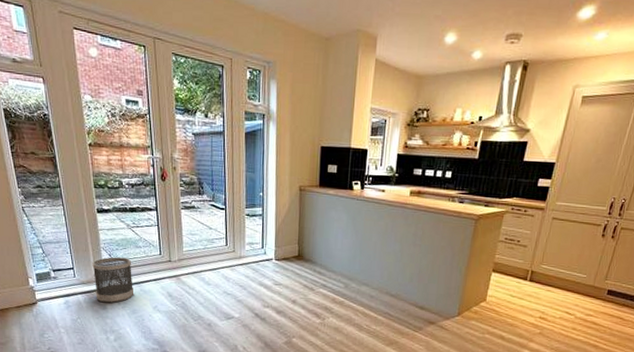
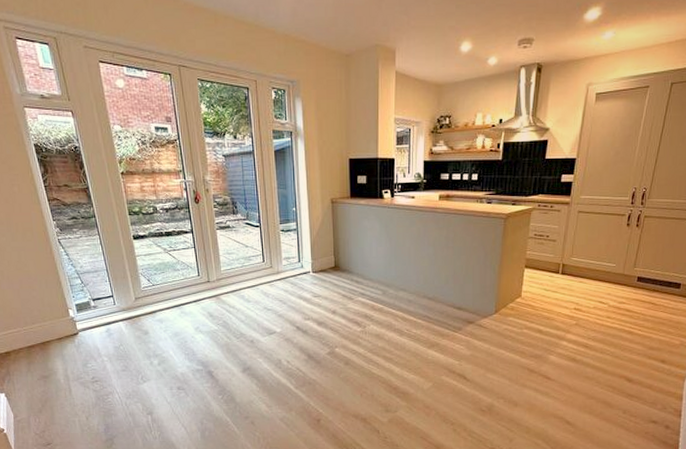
wastebasket: present [92,257,134,303] -> none [131,281,176,328]

